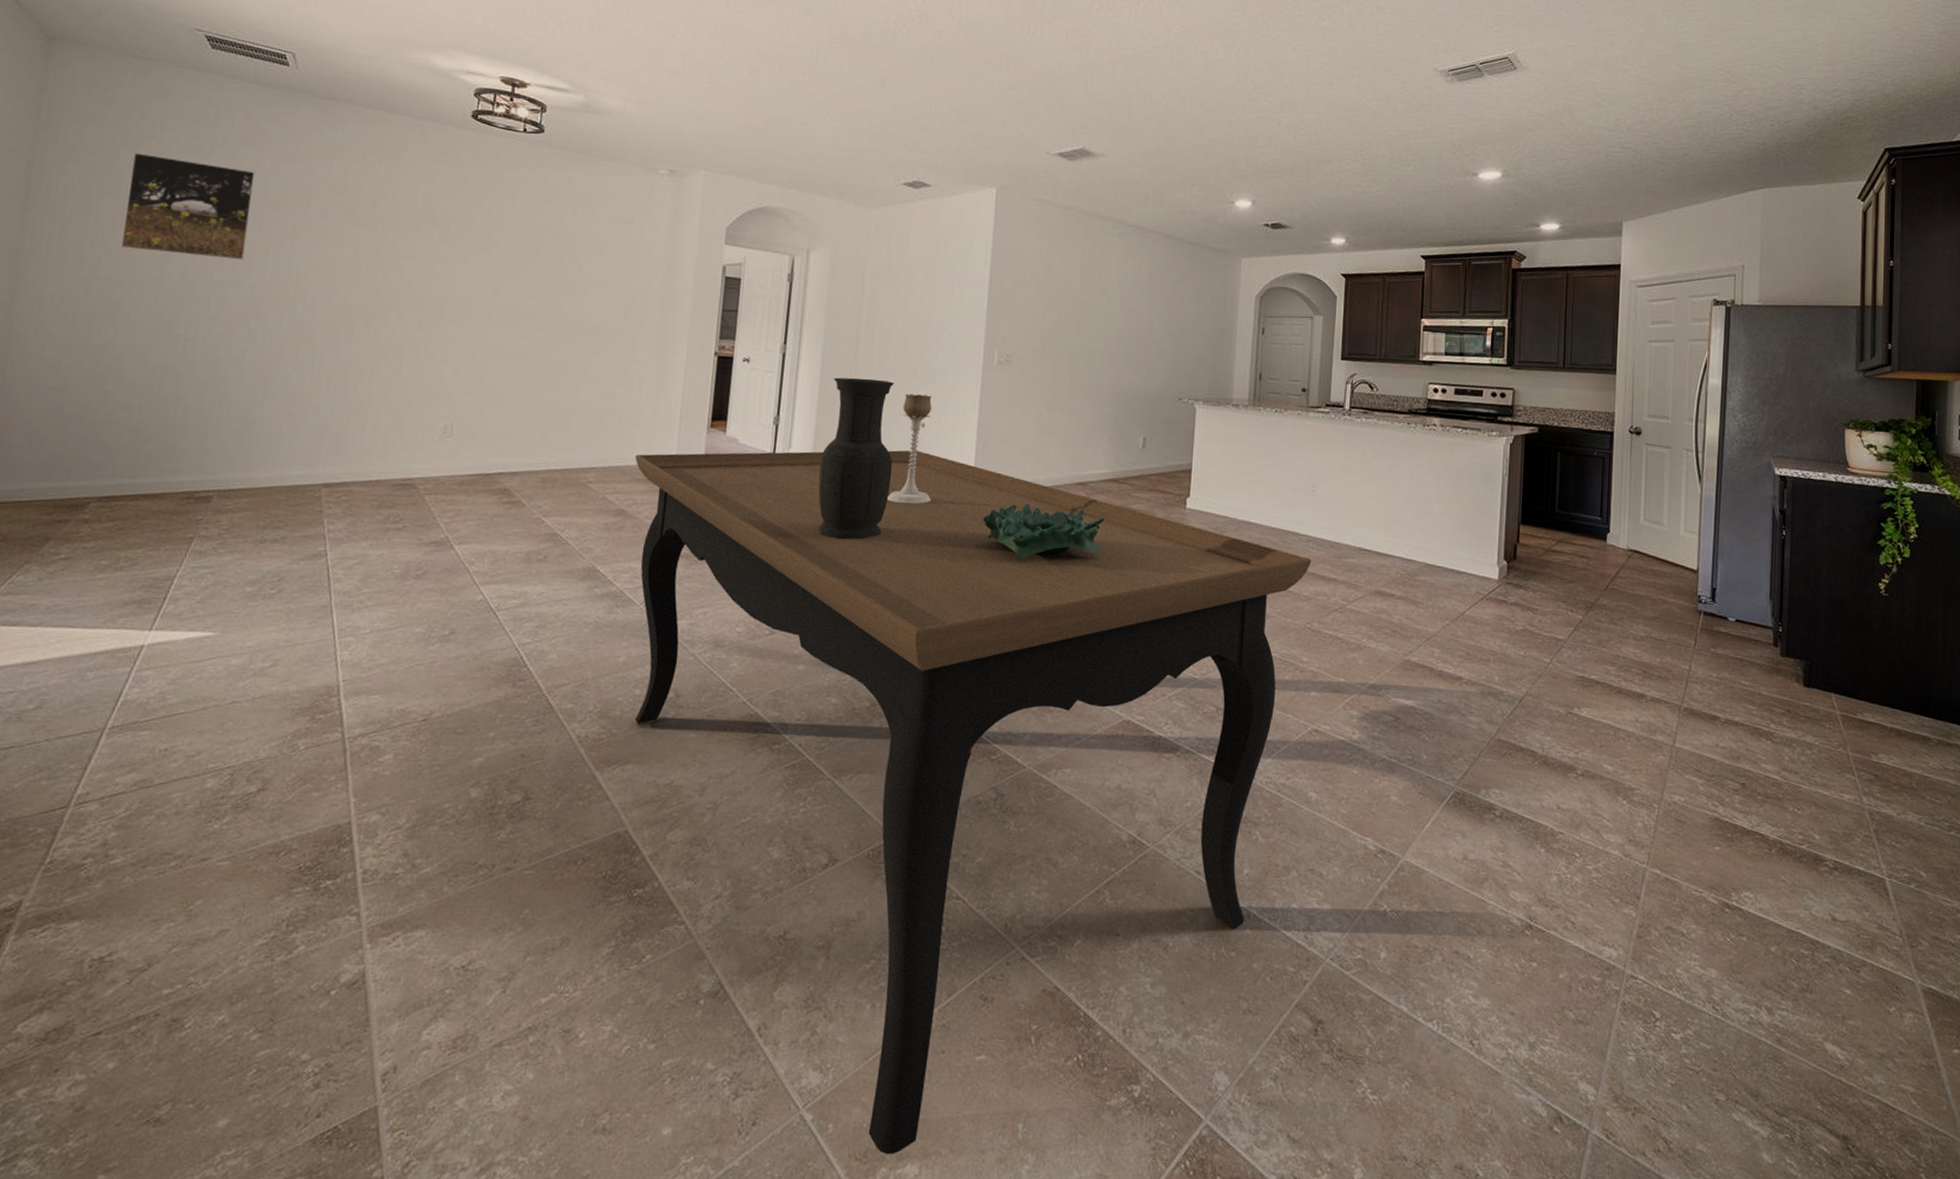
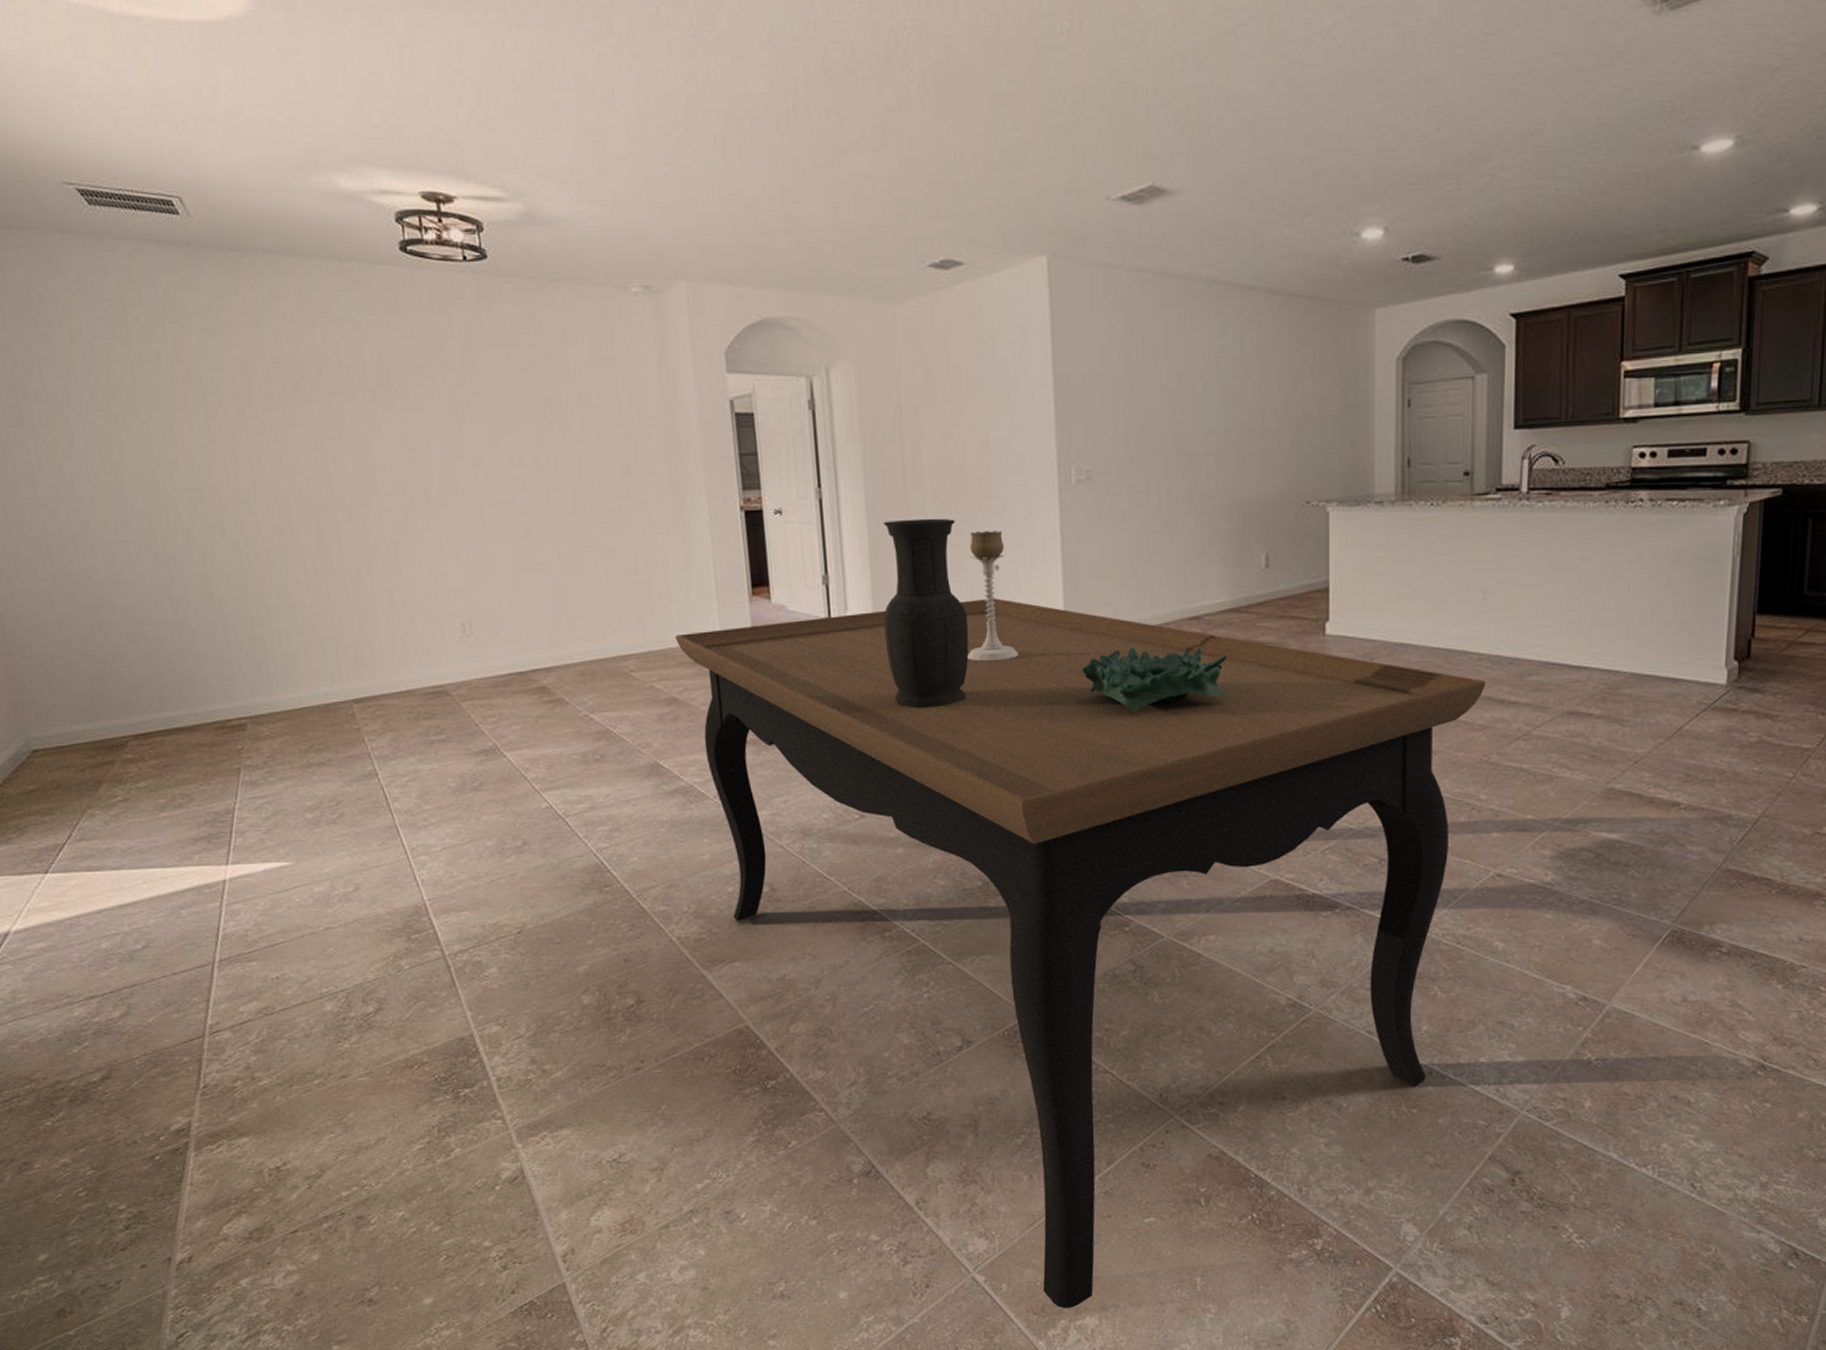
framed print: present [120,153,255,260] -> none [46,346,200,461]

